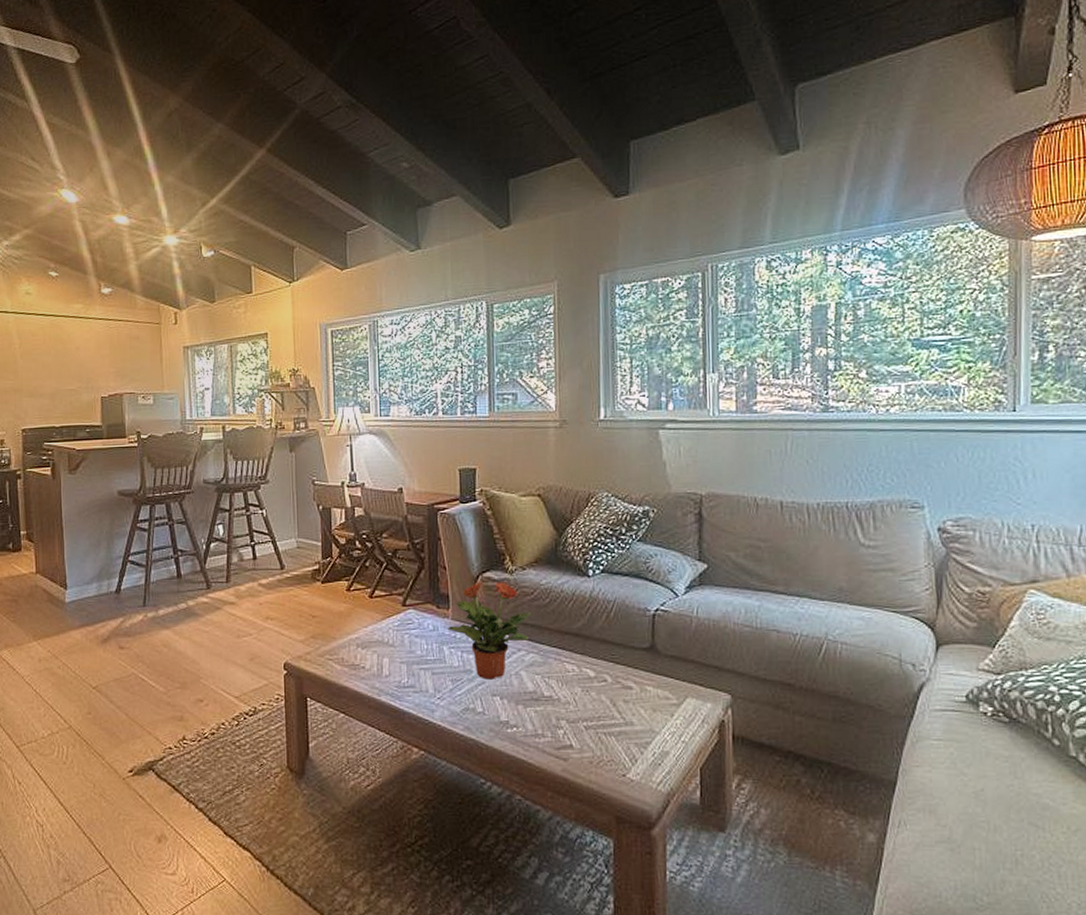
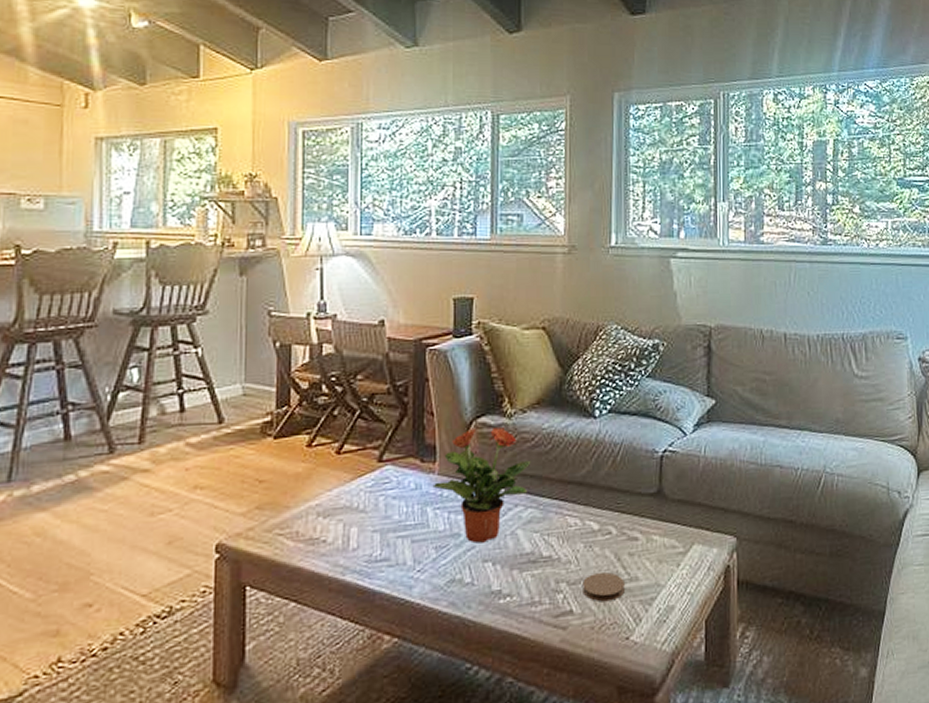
coaster: none [581,715,621,741] -> present [583,572,625,602]

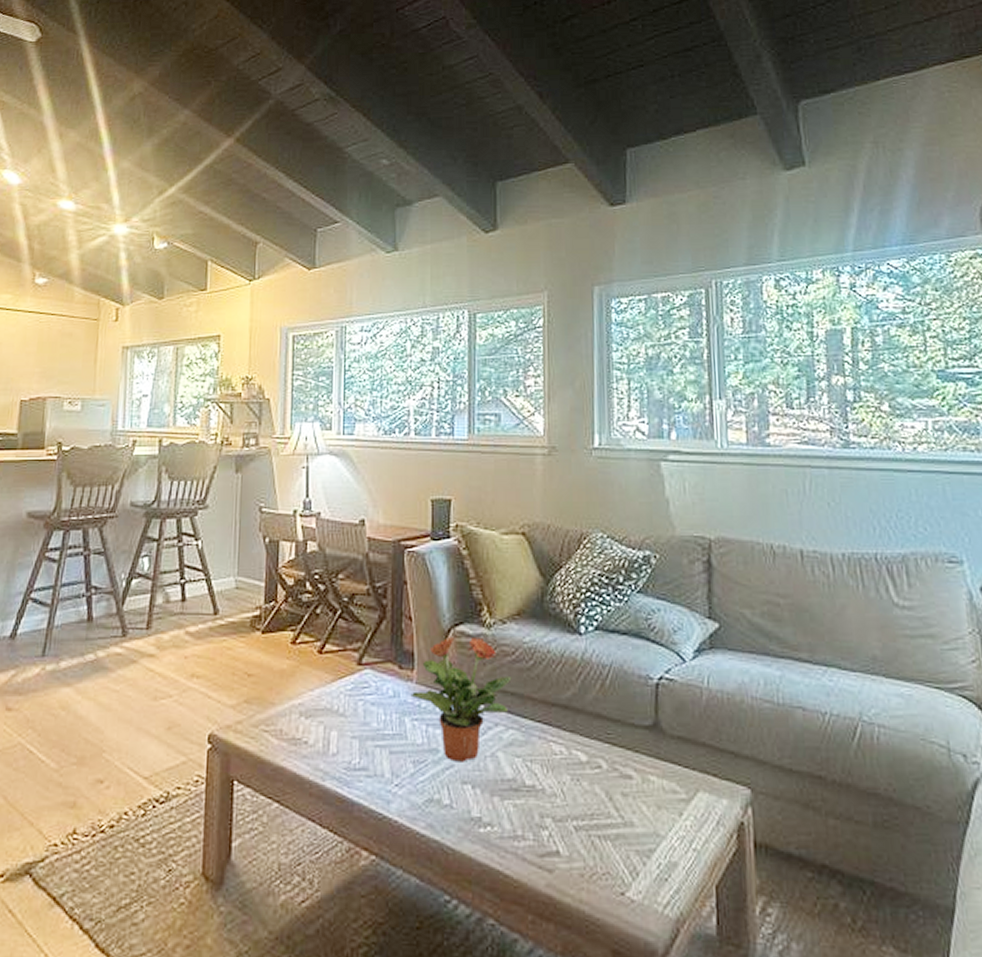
coaster: present [583,572,625,602] -> none [570,812,618,847]

